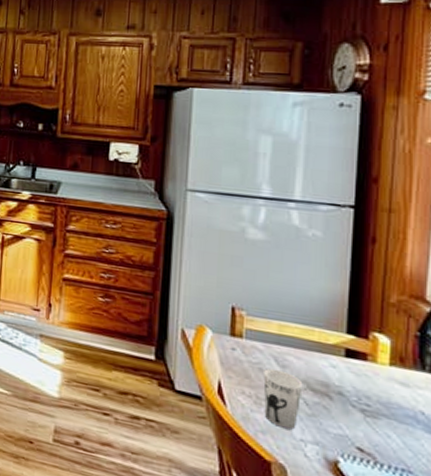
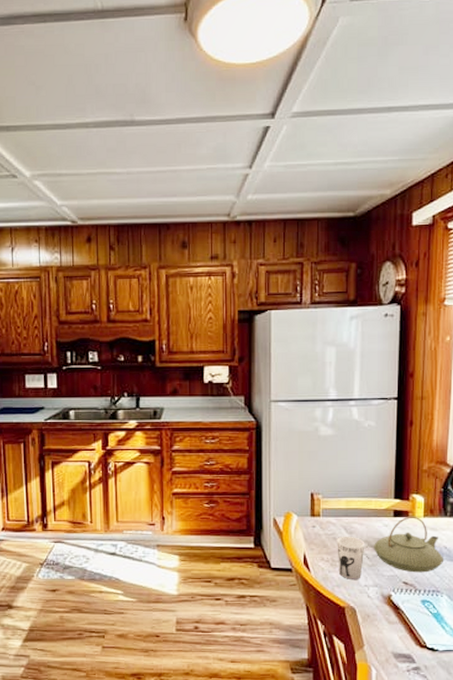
teapot: none [315,360,421,442] -> present [374,516,444,573]

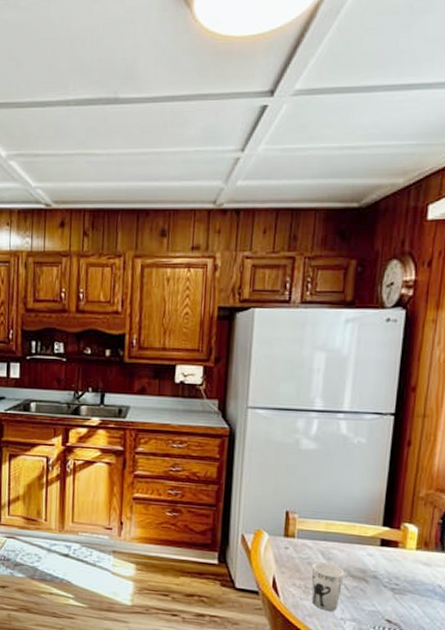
teapot: present [374,516,444,573] -> none [354,547,438,612]

